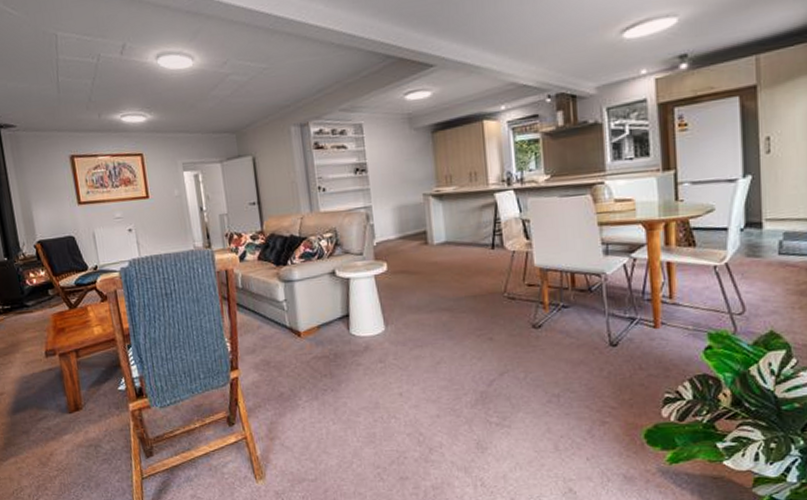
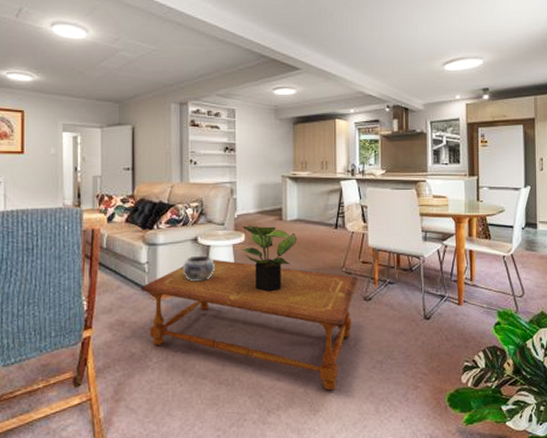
coffee table: none [281,292,525,428] -> present [140,259,359,391]
decorative bowl: none [322,288,357,318] -> present [182,255,214,282]
potted plant: none [383,251,447,325] -> present [241,224,297,292]

